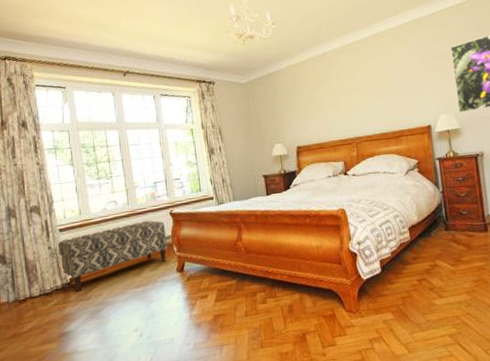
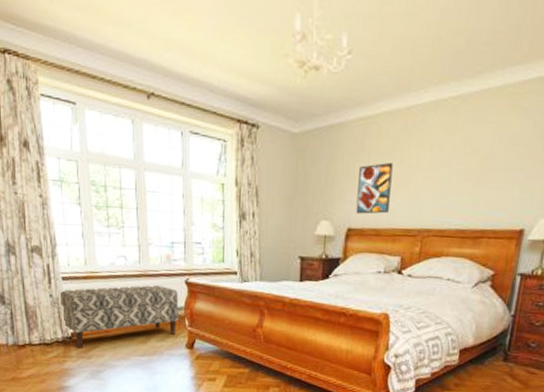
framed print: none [297,93,326,135] -> present [356,162,393,214]

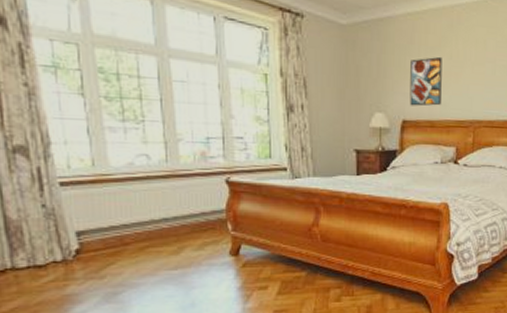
bench: present [58,284,179,348] -> none [54,186,219,267]

